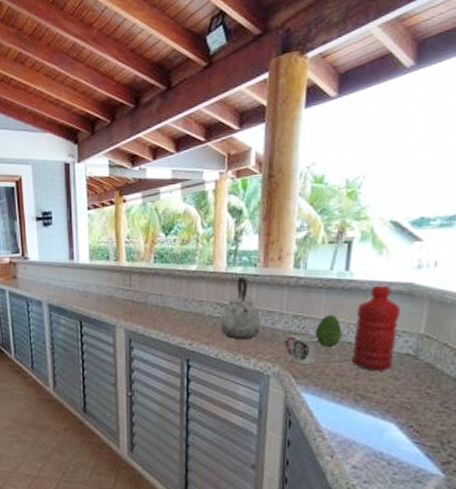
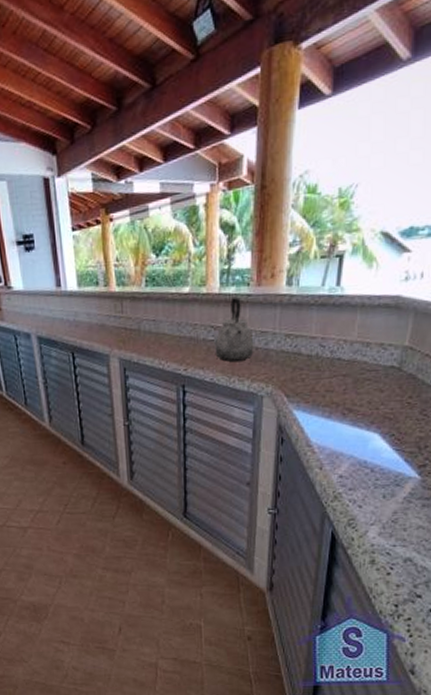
cup: present [284,334,318,364] -> none [277,352,309,383]
fruit: present [315,314,342,348] -> none [306,331,332,365]
water bottle: present [352,285,400,371] -> none [341,298,387,385]

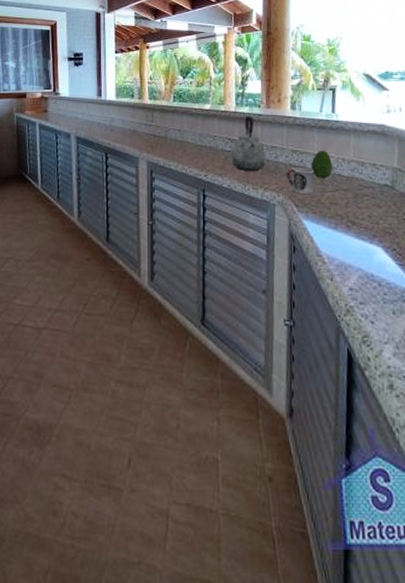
cup: none [277,352,309,383] -> present [286,166,315,194]
fruit: none [306,331,332,365] -> present [310,150,333,179]

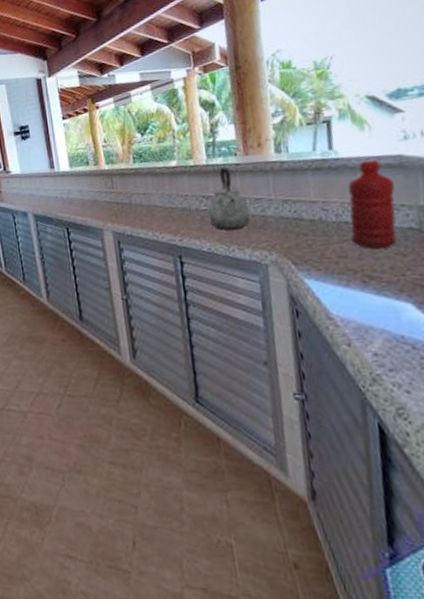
cup: present [286,166,315,194] -> none [277,218,315,250]
fruit: present [310,150,333,179] -> none [307,195,337,230]
water bottle: none [342,125,377,200] -> present [348,159,397,249]

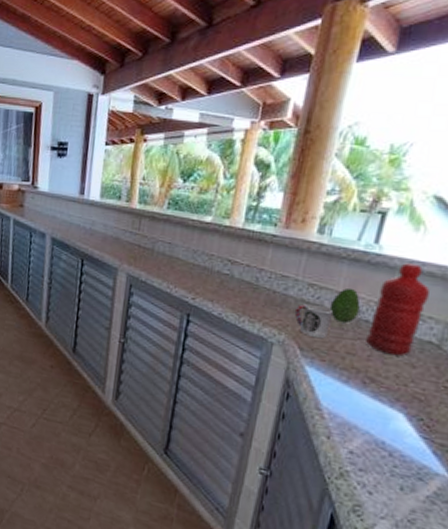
kettle: present [209,166,250,230] -> none [227,234,273,302]
cup: none [277,218,315,250] -> present [294,304,333,338]
fruit: none [307,195,337,230] -> present [329,288,361,324]

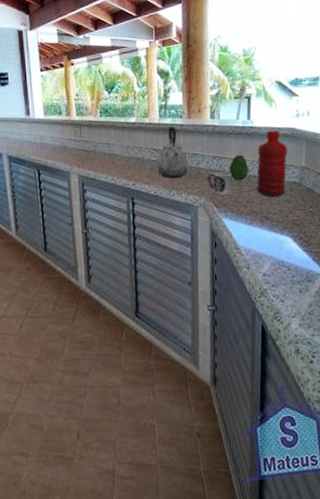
kettle: none [227,234,273,302] -> present [157,126,188,178]

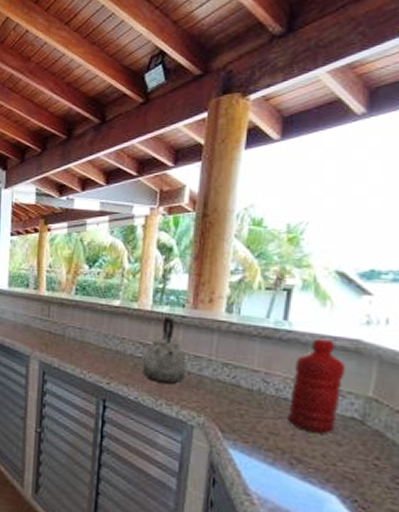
cup: present [207,171,233,196] -> none [211,383,250,419]
fruit: present [229,154,249,181] -> none [246,365,277,403]

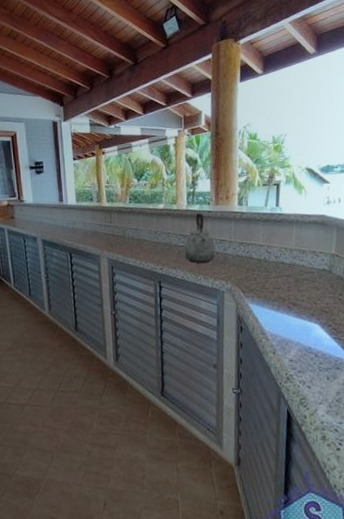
water bottle: present [288,338,345,435] -> none [284,217,317,284]

